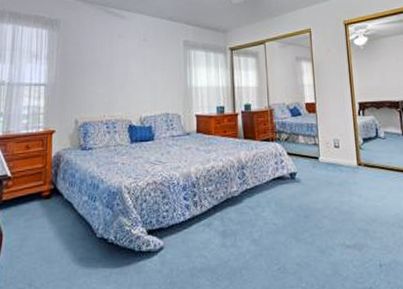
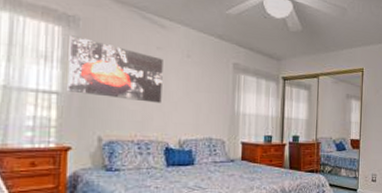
wall art: none [52,35,124,85] -> present [67,35,163,103]

